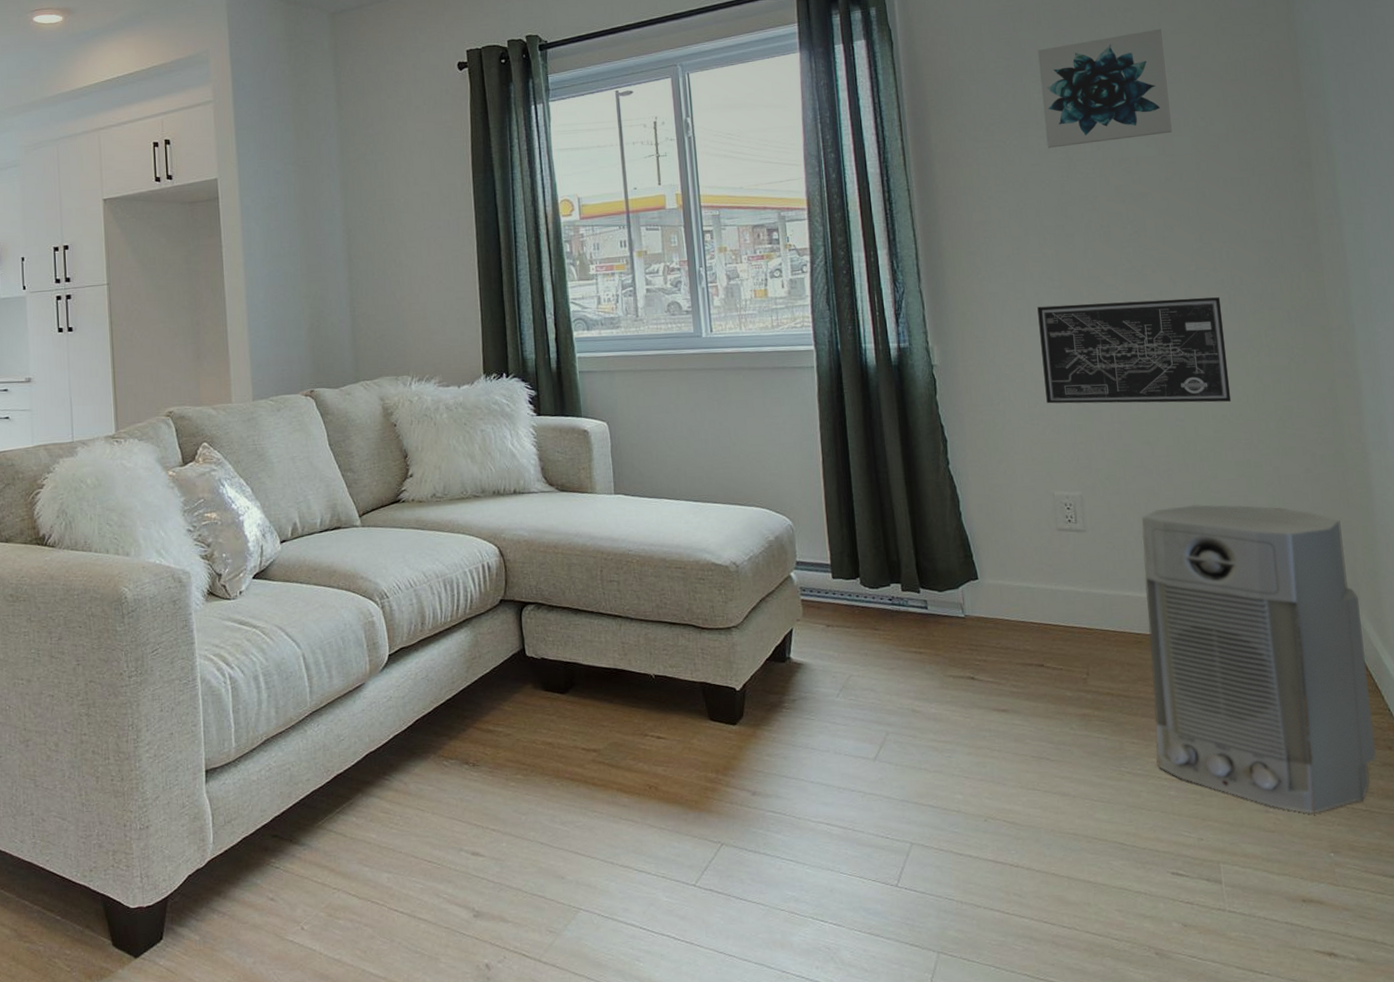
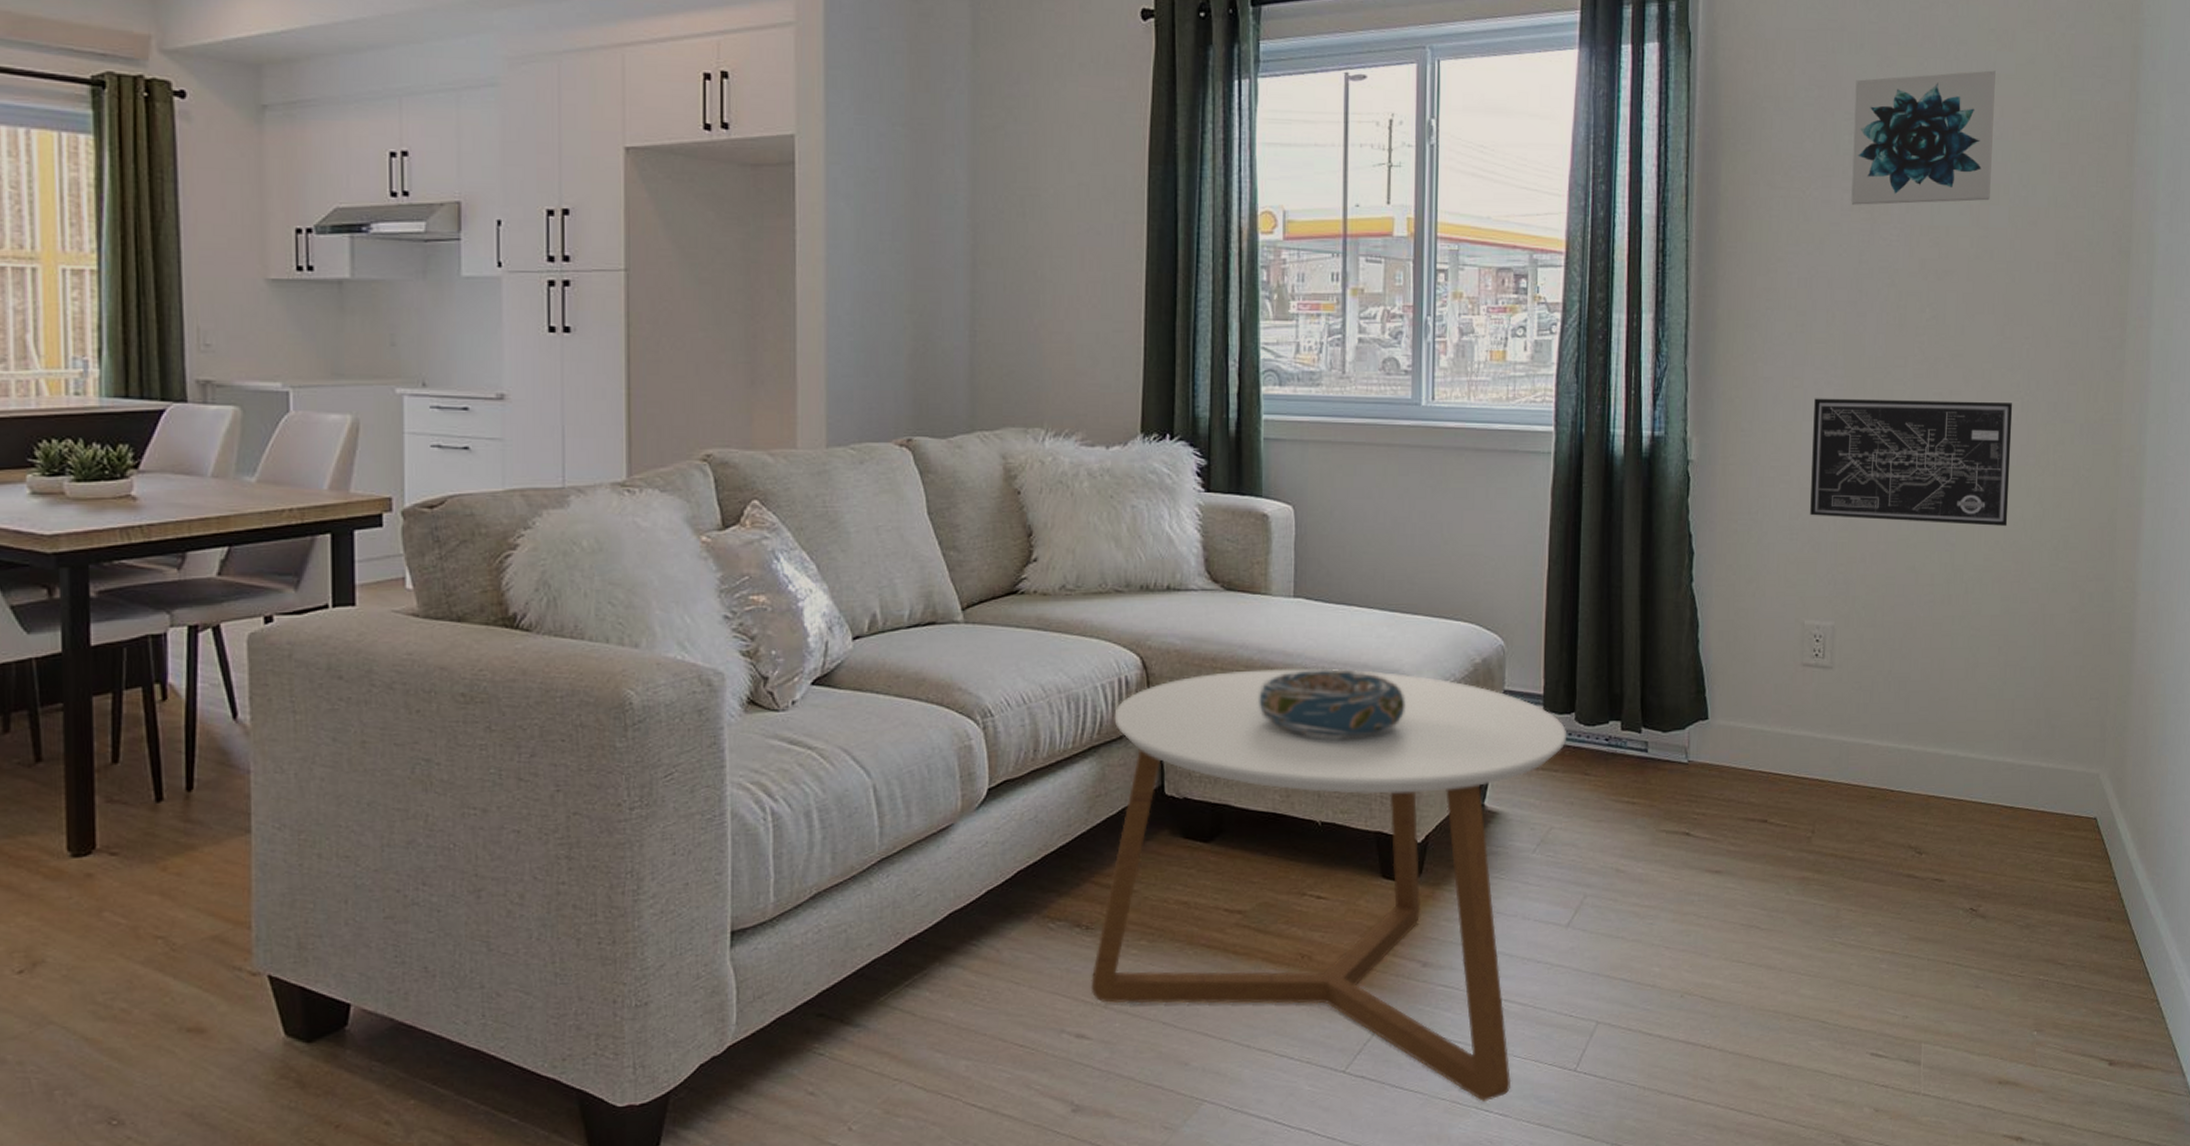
coffee table: none [480,550,856,912] -> present [1091,668,1567,1101]
decorative bowl: none [593,549,715,606] -> present [1257,668,1406,739]
air purifier: present [1141,504,1376,813] -> none [1871,642,2103,989]

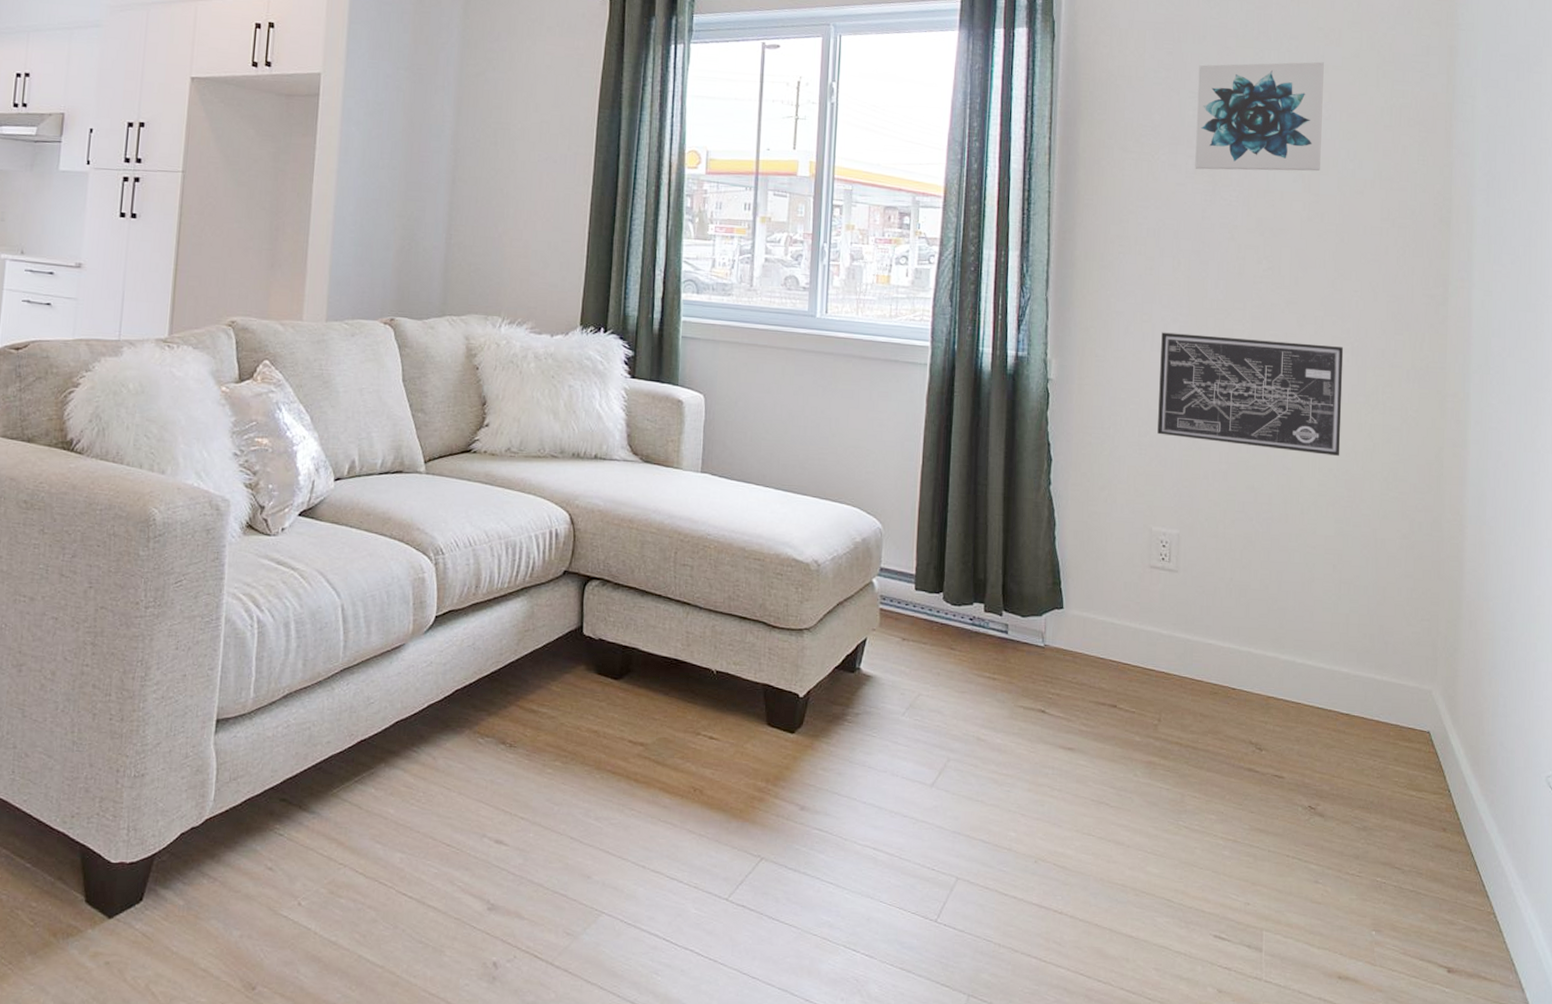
coffee table: present [1091,668,1567,1101] -> none [510,532,936,941]
decorative bowl: present [1257,668,1406,739] -> none [666,535,794,600]

